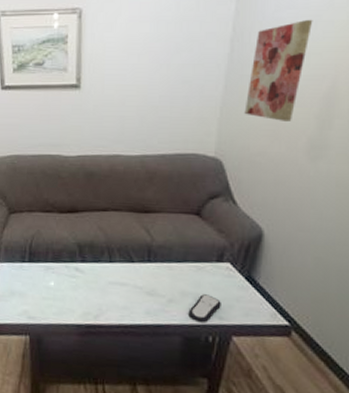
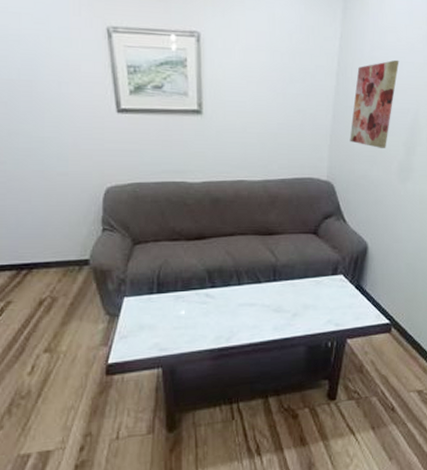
remote control: present [188,294,221,323] -> none [310,305,337,331]

